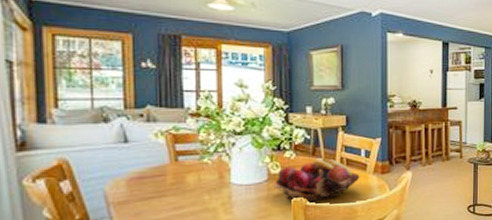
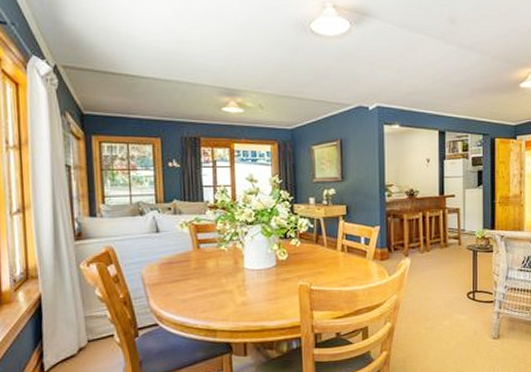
fruit basket: present [273,158,360,202] -> none [281,245,360,286]

